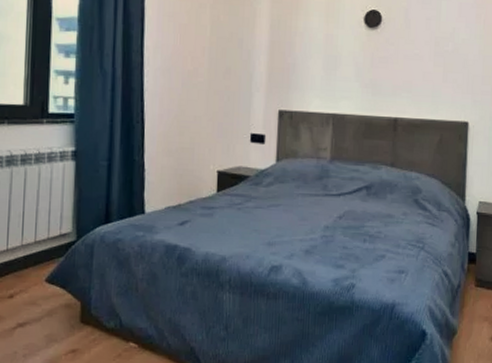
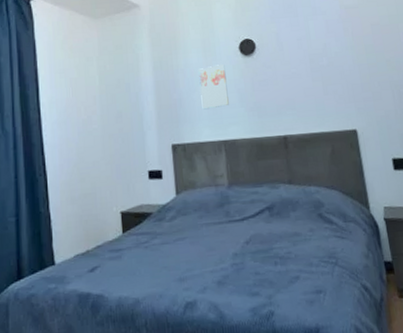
wall art: none [316,33,346,79] -> present [198,64,229,110]

